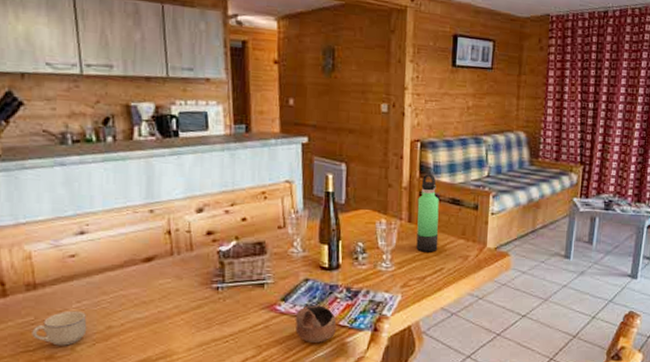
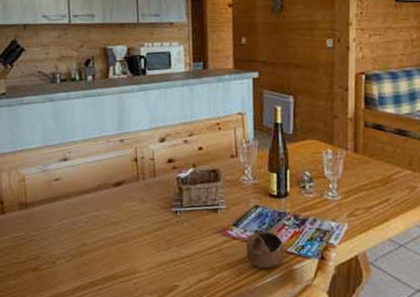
cup: present [32,310,87,346] -> none [22,228,66,260]
thermos bottle: present [416,174,439,252] -> none [362,105,385,183]

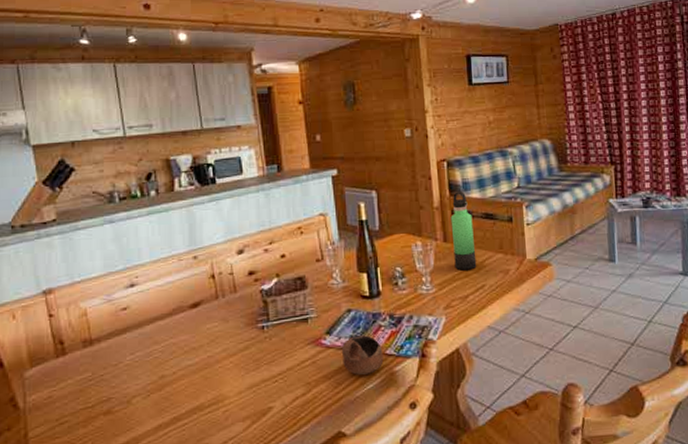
thermos bottle: none [362,105,385,183] -> present [450,191,477,271]

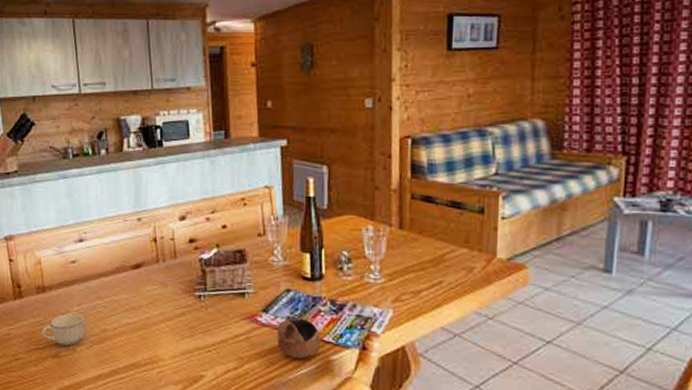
cup: none [90,362,141,400] -> present [41,313,86,346]
thermos bottle: present [450,191,477,271] -> none [409,174,436,263]

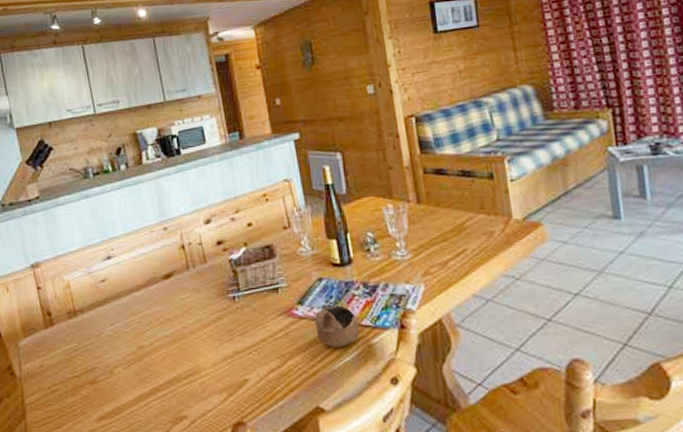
cup: present [41,313,86,346] -> none [76,333,122,370]

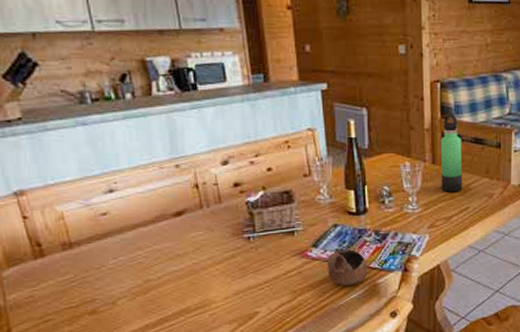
thermos bottle: none [423,148,456,234] -> present [440,114,463,192]

